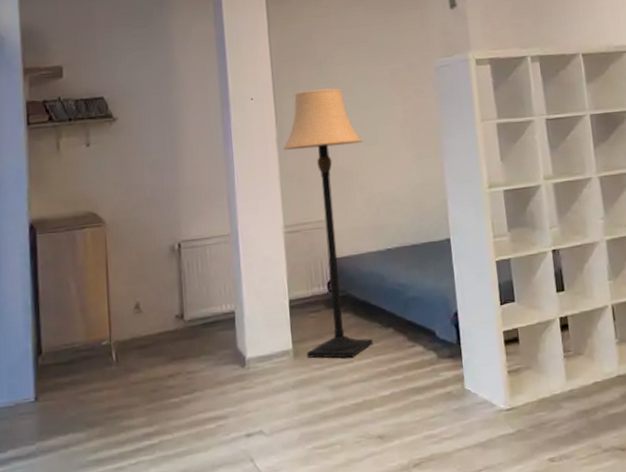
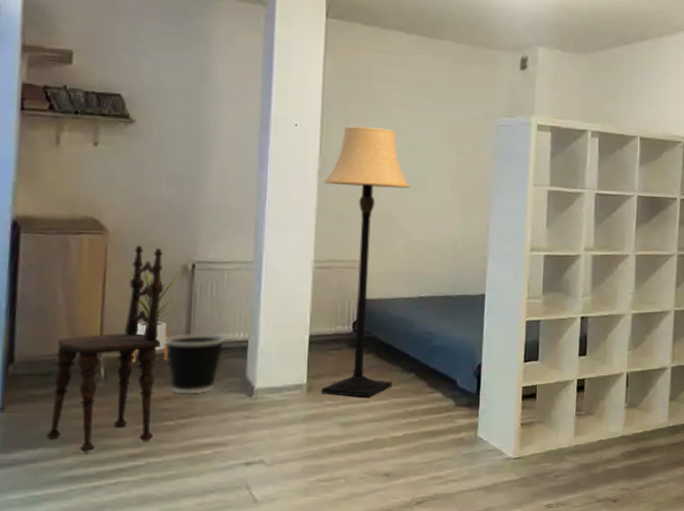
dining chair: none [73,232,163,435] -> present [45,245,164,452]
house plant: none [124,248,173,345] -> present [125,265,181,363]
wastebasket: none [162,308,215,371] -> present [164,332,226,394]

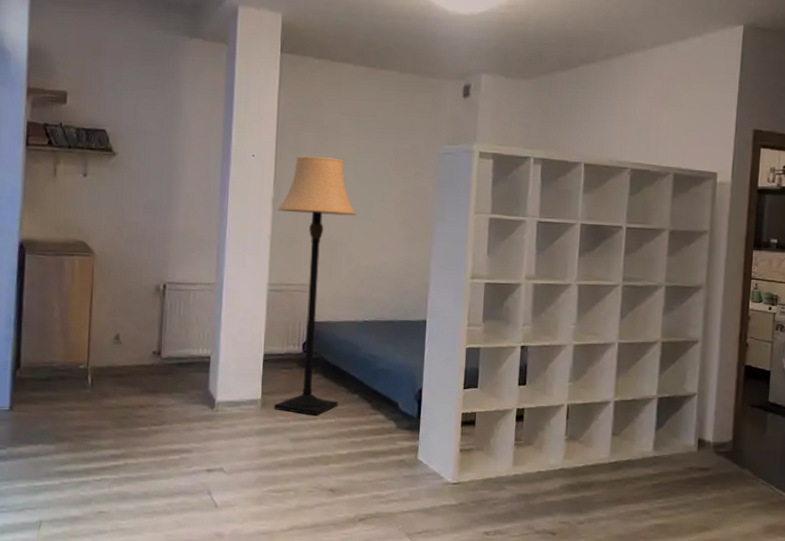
dining chair: present [45,245,164,452] -> none [44,266,140,450]
house plant: present [125,265,181,363] -> none [109,284,154,373]
wastebasket: present [164,332,226,394] -> none [140,347,191,404]

